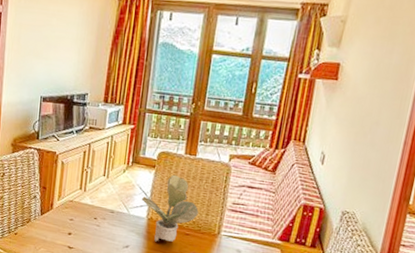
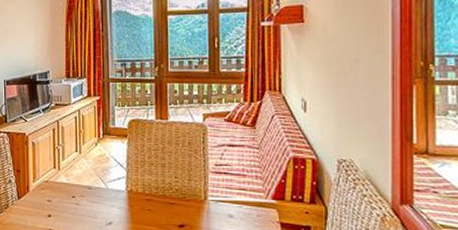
potted plant: present [141,174,199,242] -> none [117,141,180,215]

